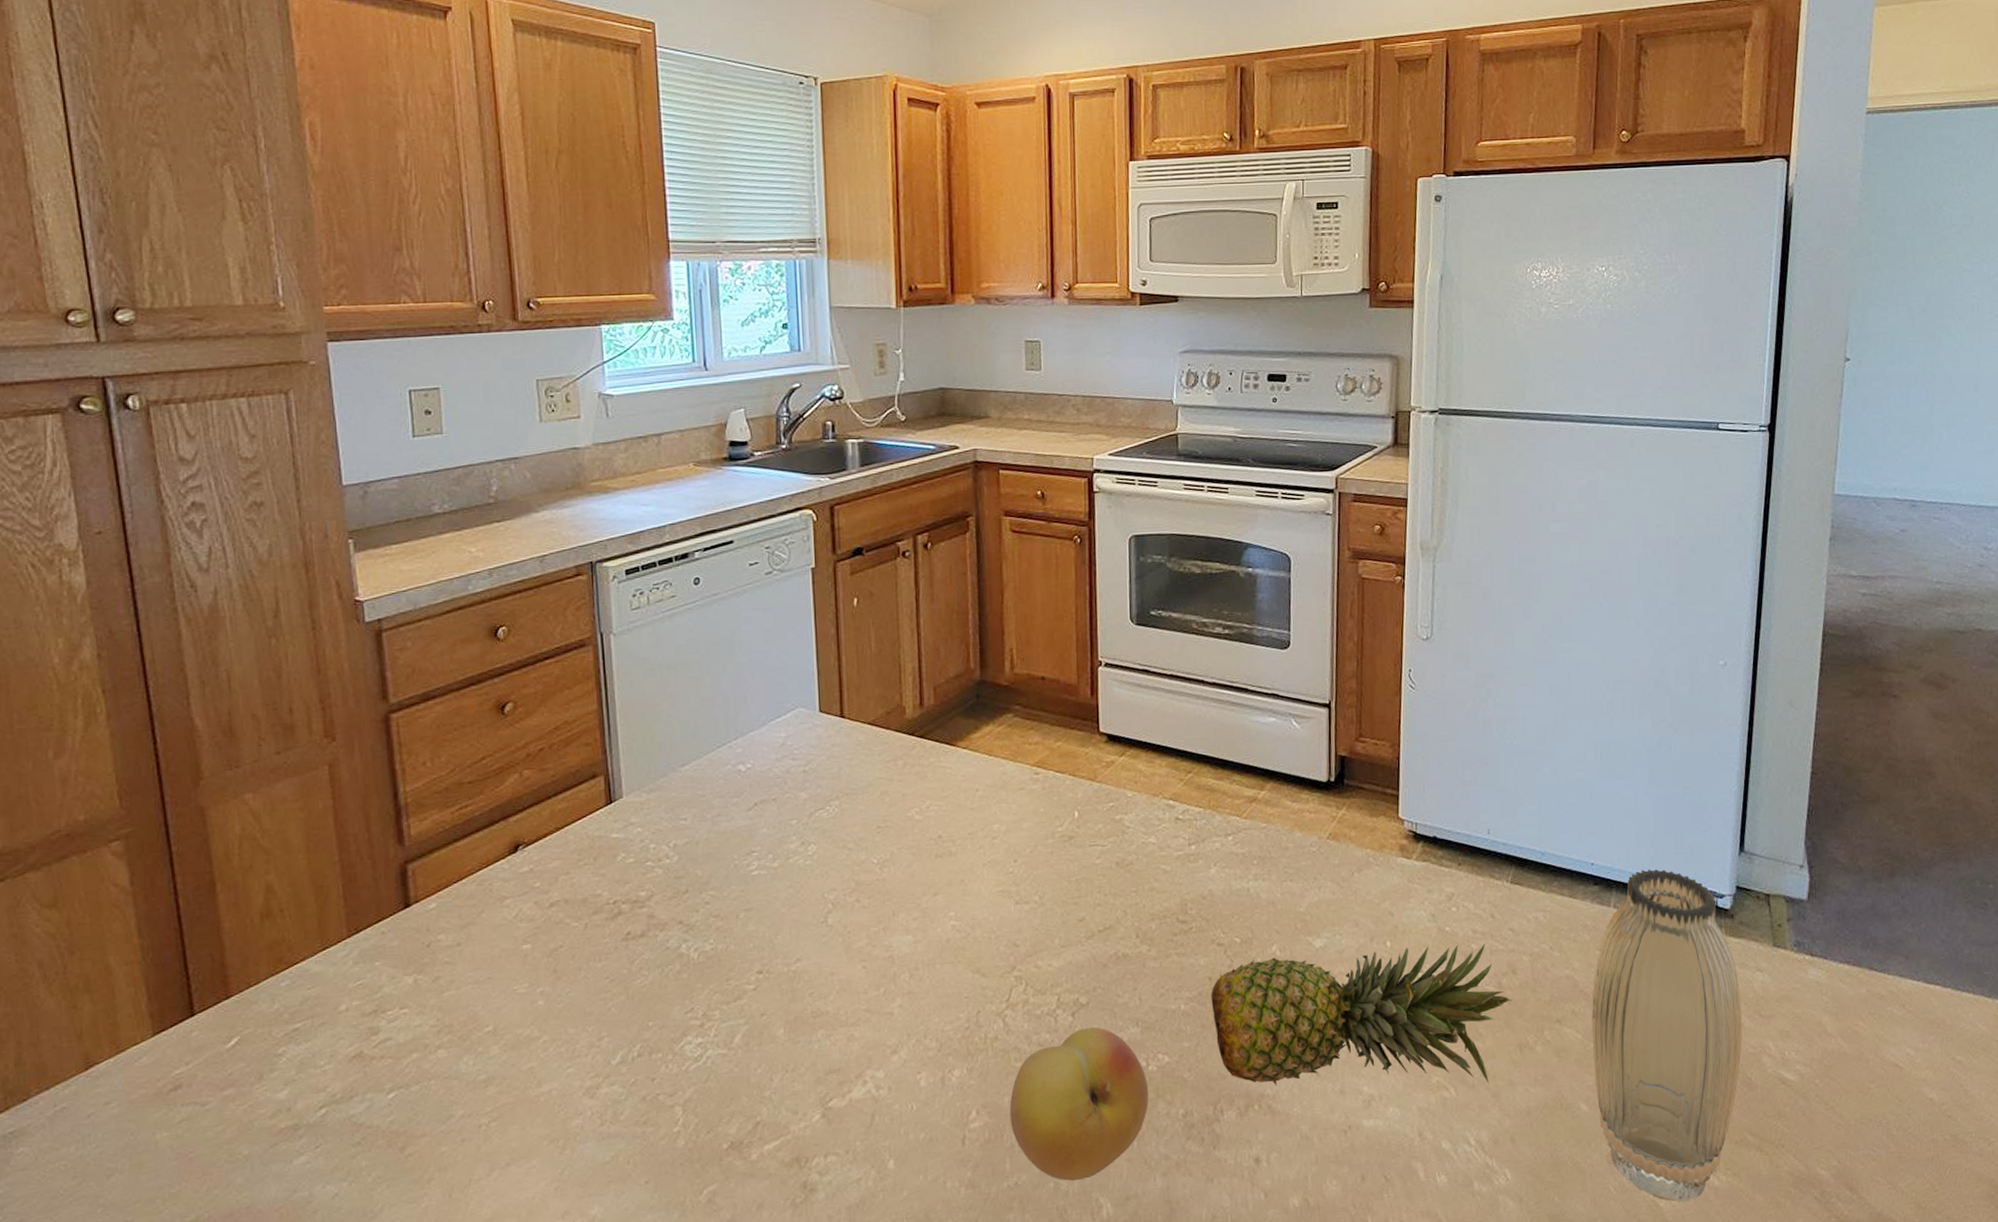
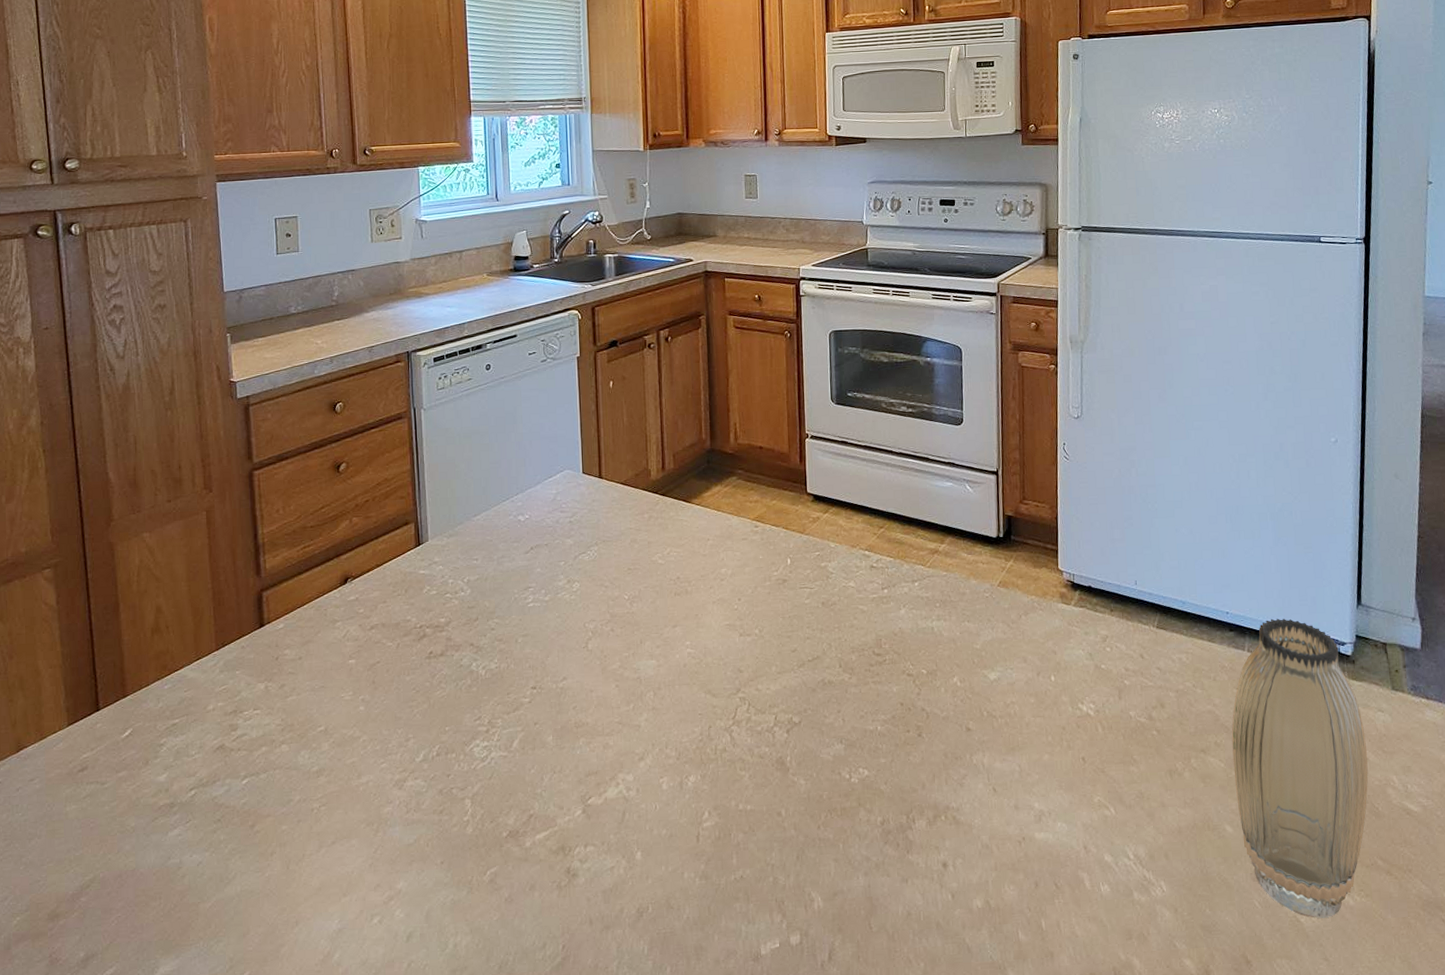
fruit: present [1009,1027,1149,1181] -> none [736,743,852,877]
fruit: present [1211,943,1512,1086] -> none [902,680,1162,804]

